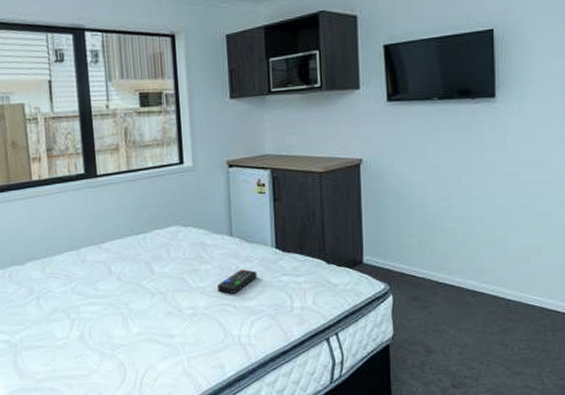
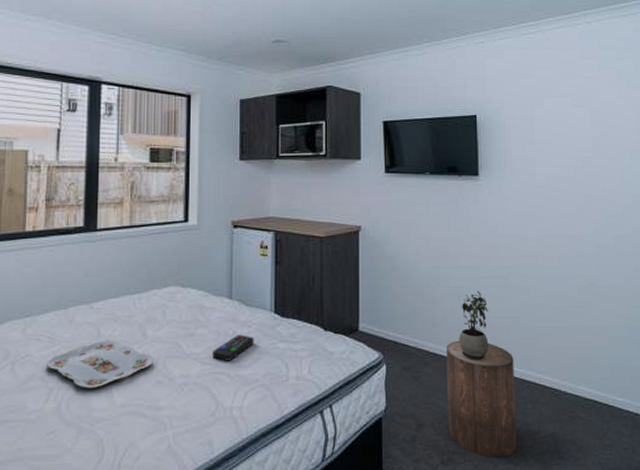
serving tray: none [66,276,163,319] -> present [46,340,154,388]
stool: none [458,270,535,382] -> present [447,340,517,458]
potted plant: none [471,220,505,290] -> present [459,291,489,361]

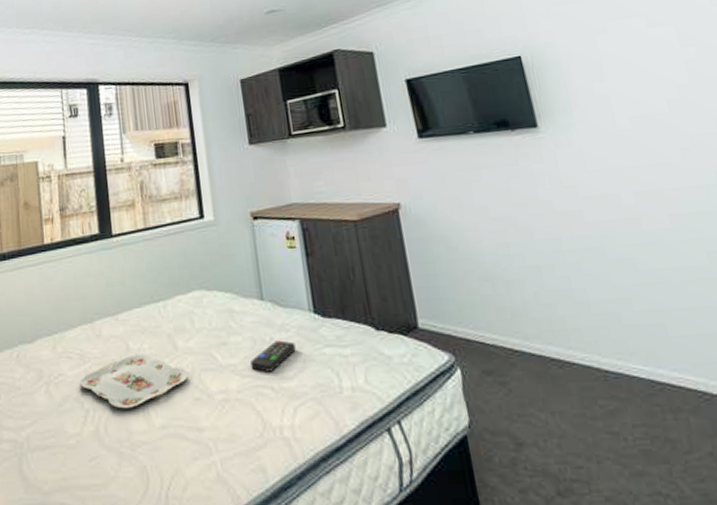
stool: present [447,340,517,458] -> none [536,333,663,487]
potted plant: present [459,291,489,361] -> none [546,269,595,359]

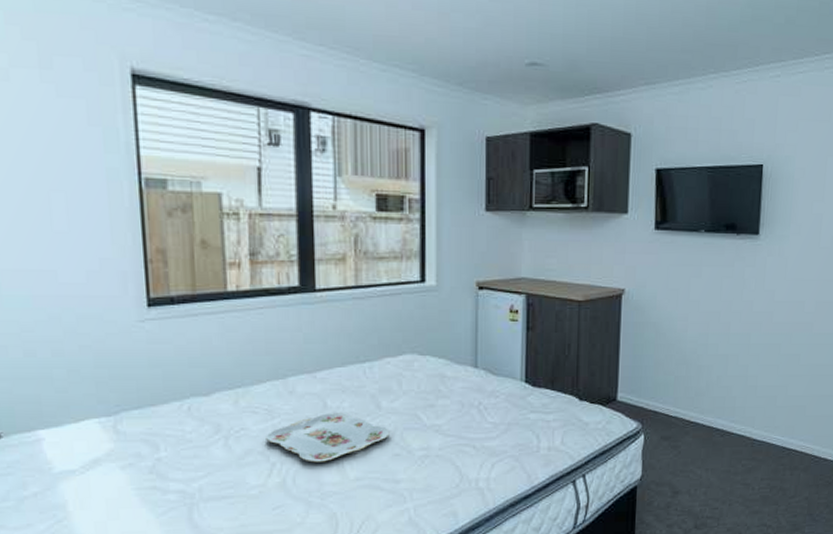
remote control: present [250,340,296,372] -> none [456,405,502,433]

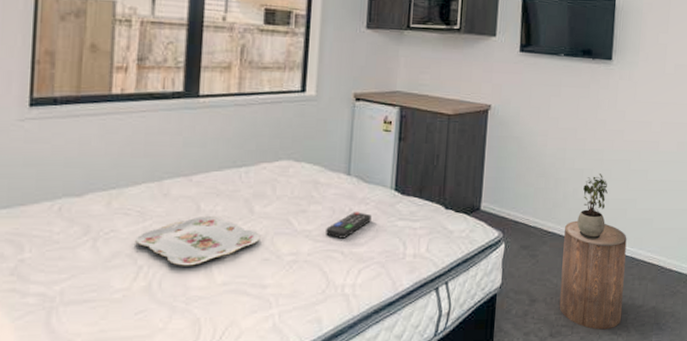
remote control: none [456,405,502,433] -> present [326,212,372,239]
stool: none [704,409,777,521] -> present [559,220,627,330]
potted plant: none [722,359,756,430] -> present [577,174,608,240]

